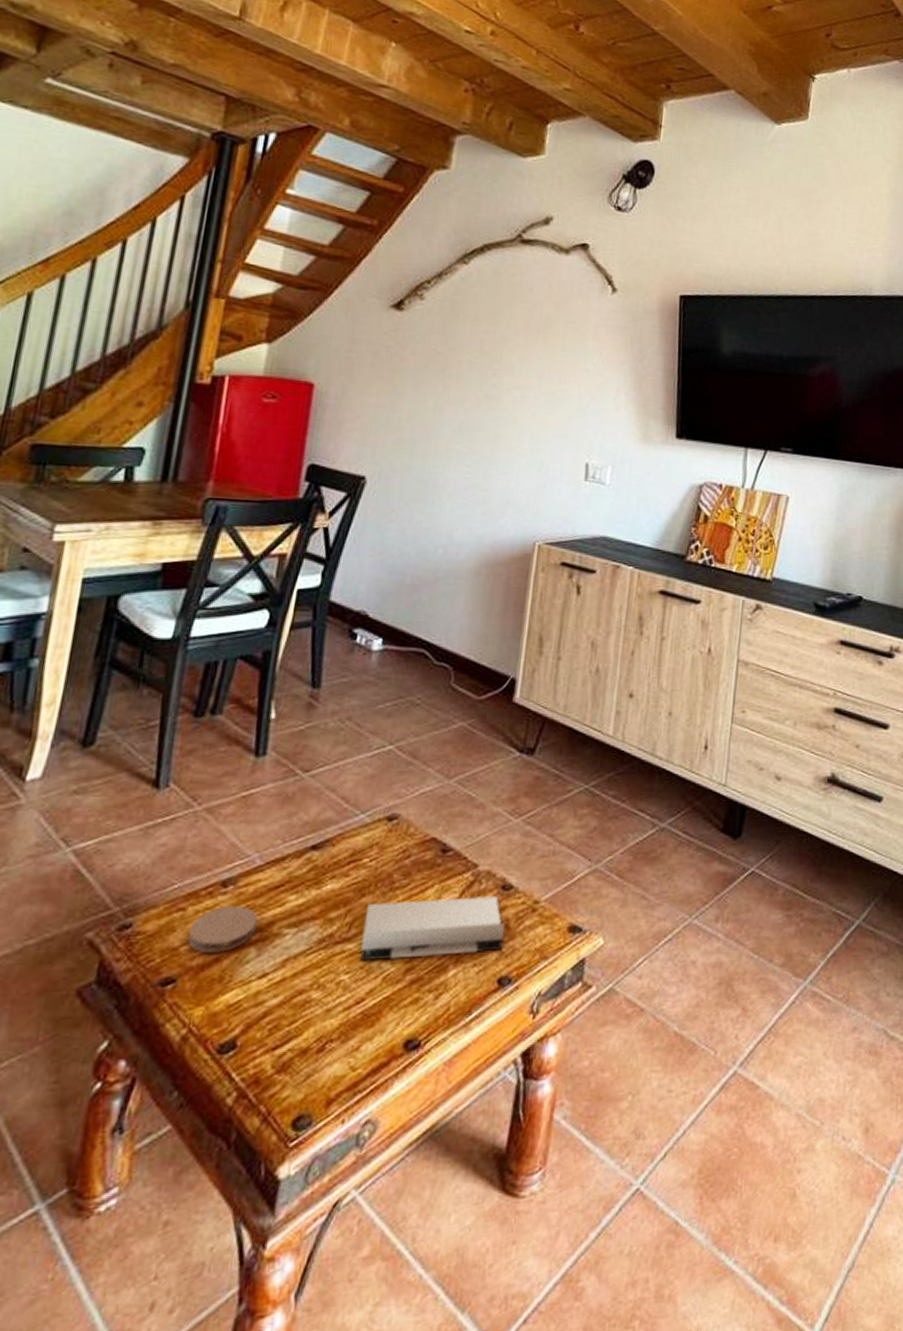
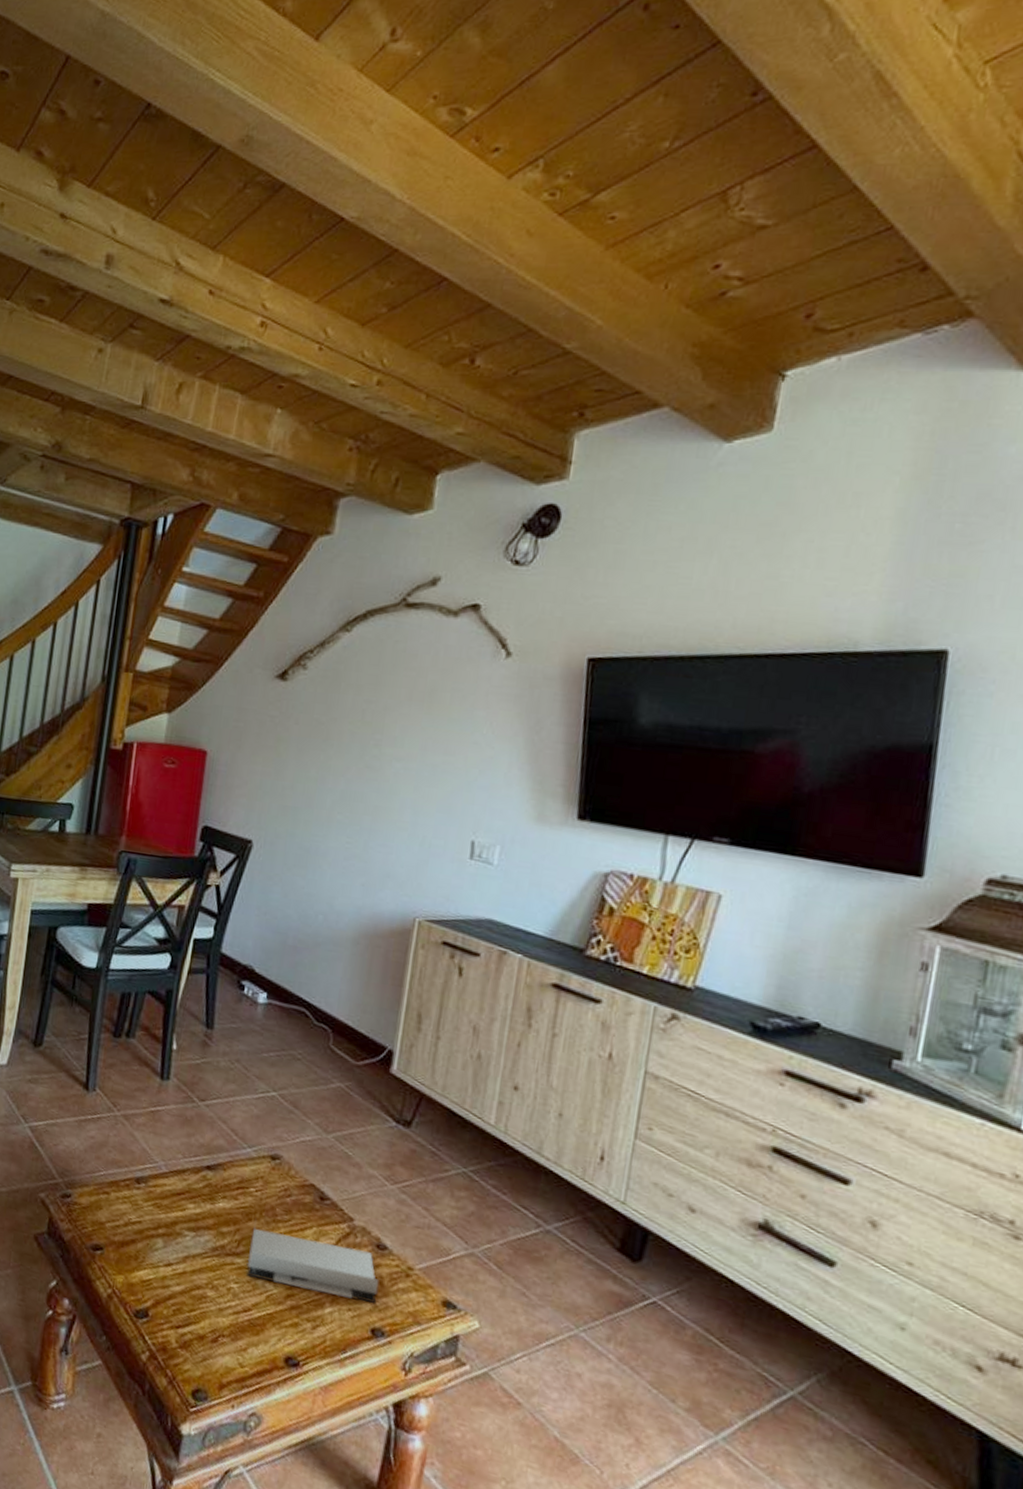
coaster: present [187,905,258,953] -> none [111,1198,164,1237]

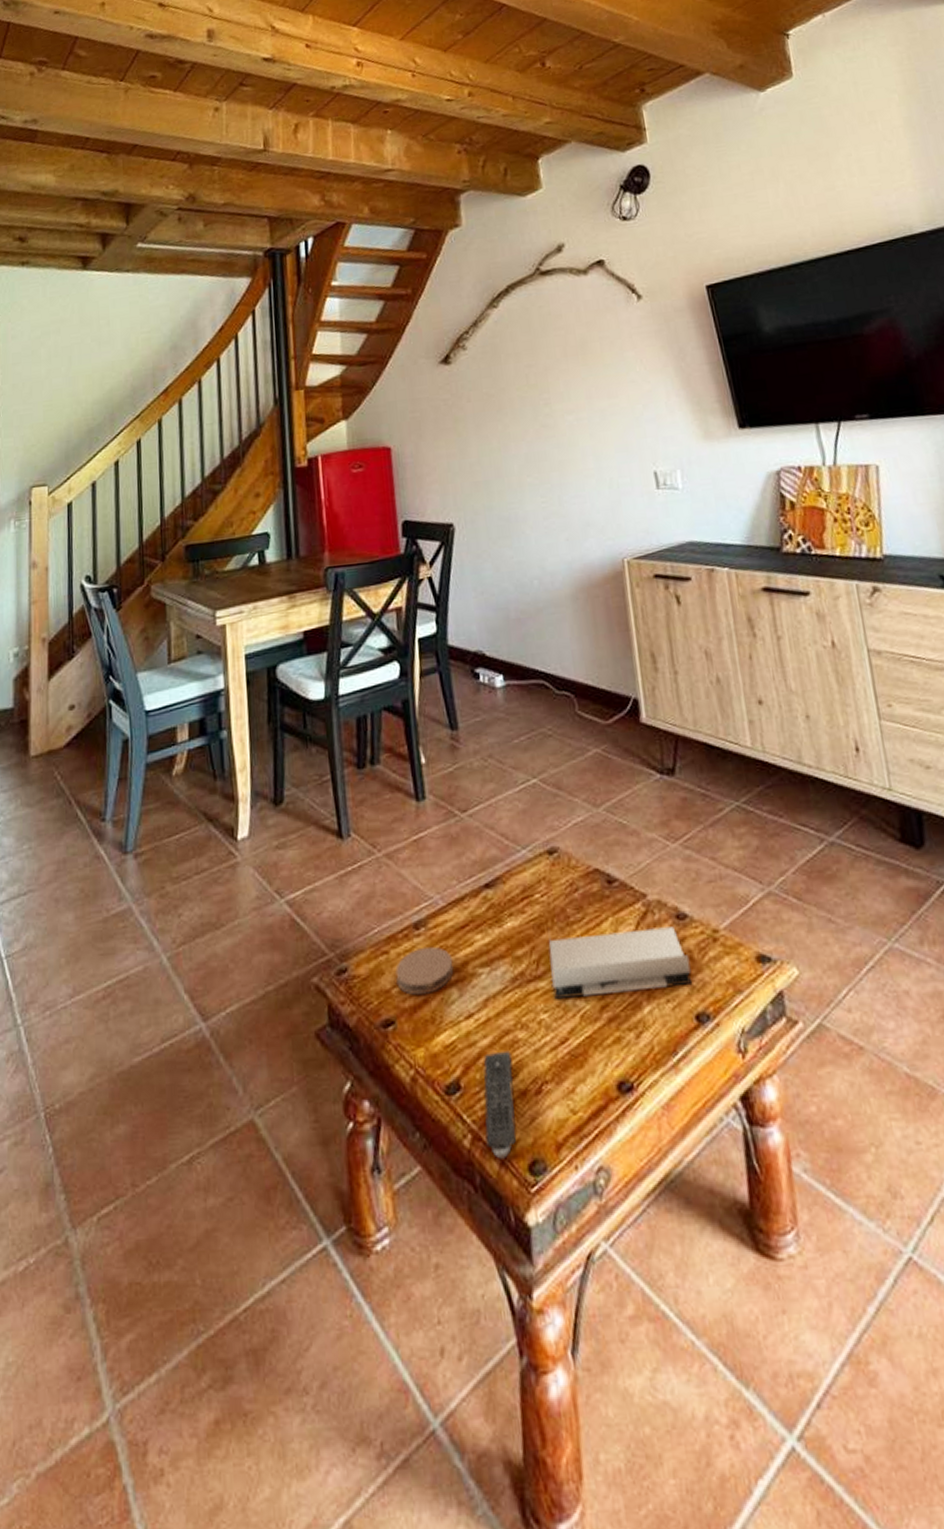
coaster: none [111,1198,164,1237] -> present [395,946,454,995]
remote control: none [160,1297,199,1380] -> present [483,1050,517,1159]

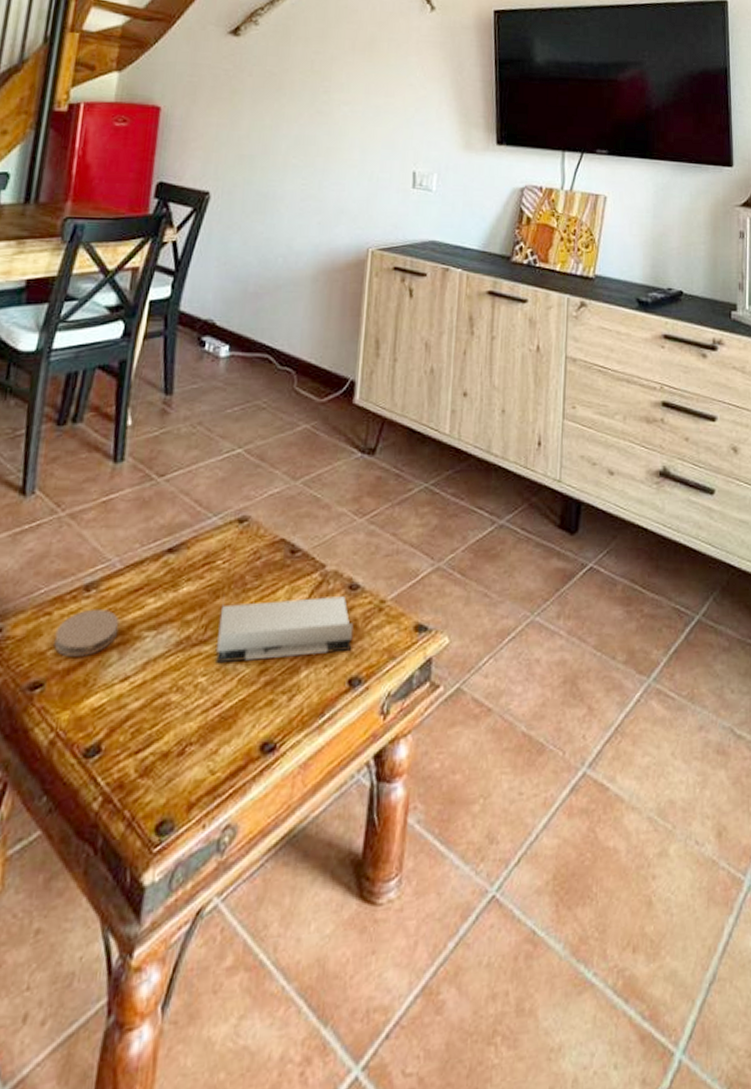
remote control: present [483,1050,517,1159] -> none [116,713,162,821]

